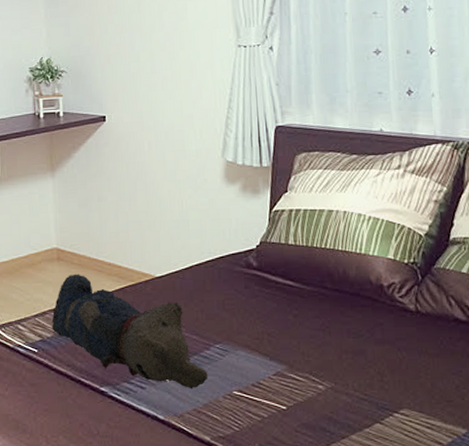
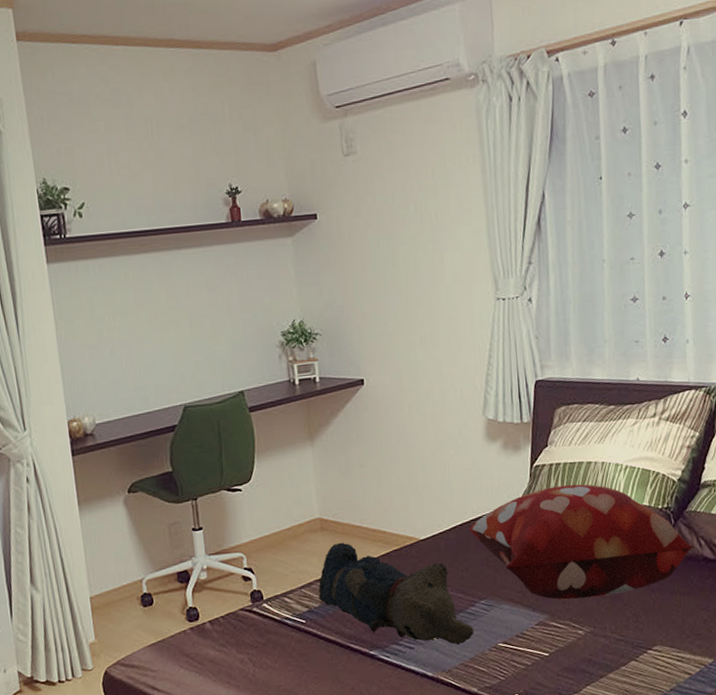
decorative pillow: none [206,232,444,351] -> present [470,484,695,600]

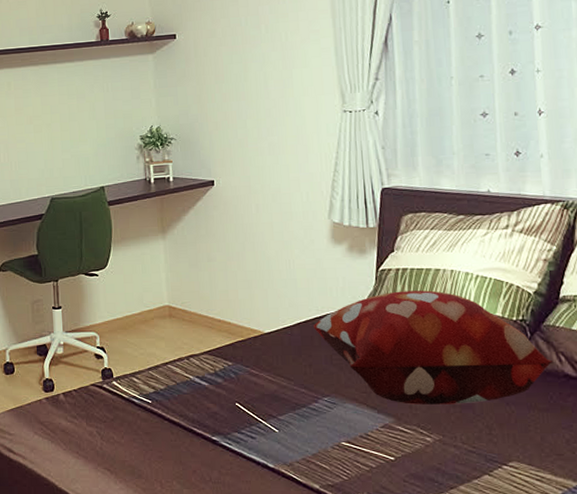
teddy bear: present [318,542,474,645] -> none [164,330,317,440]

